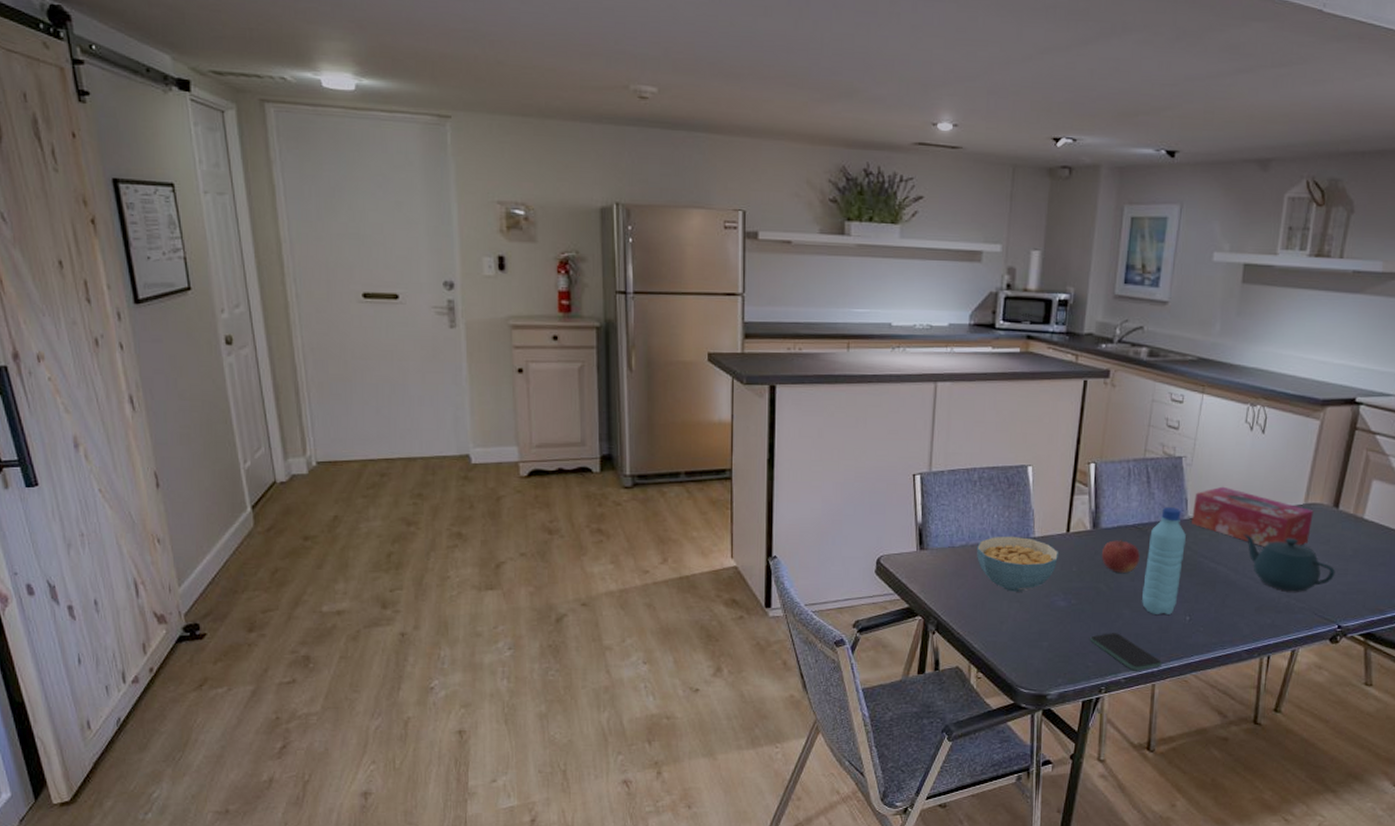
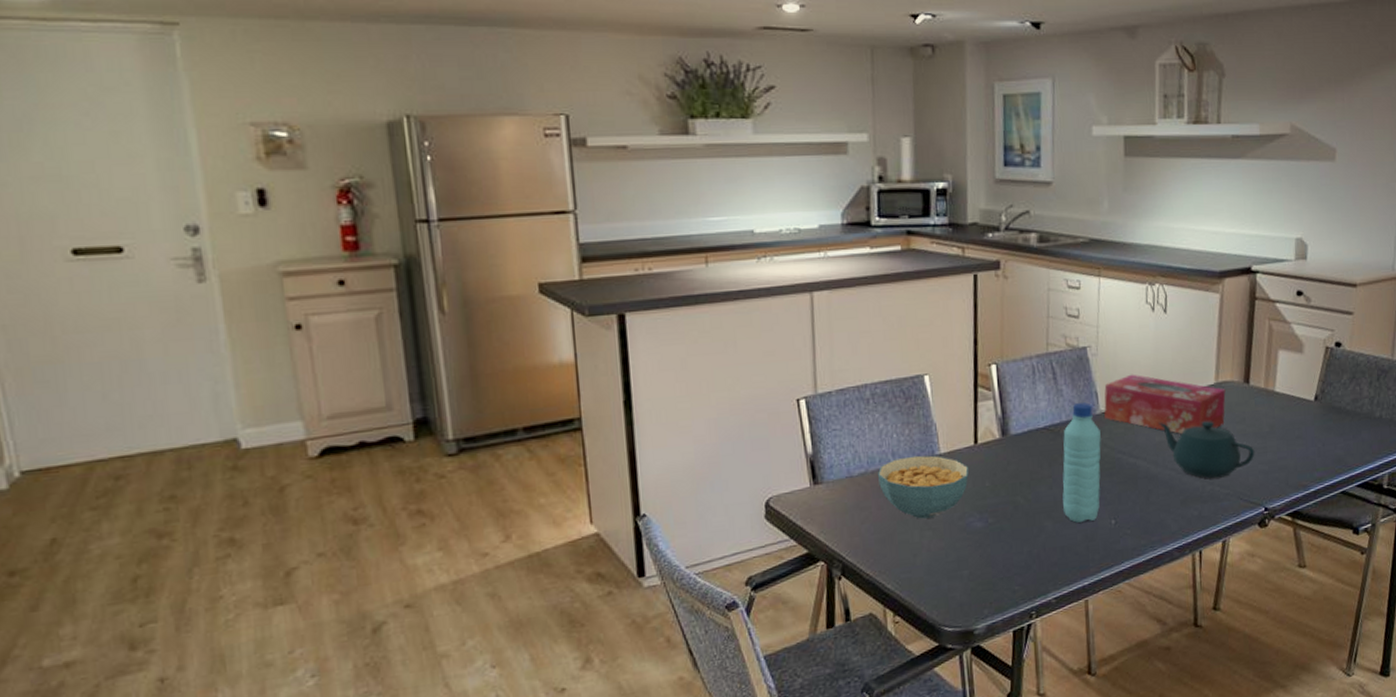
smartphone: present [1090,633,1162,671] -> none [1013,549,1092,589]
fruit: present [1101,539,1140,573] -> none [1014,444,1055,482]

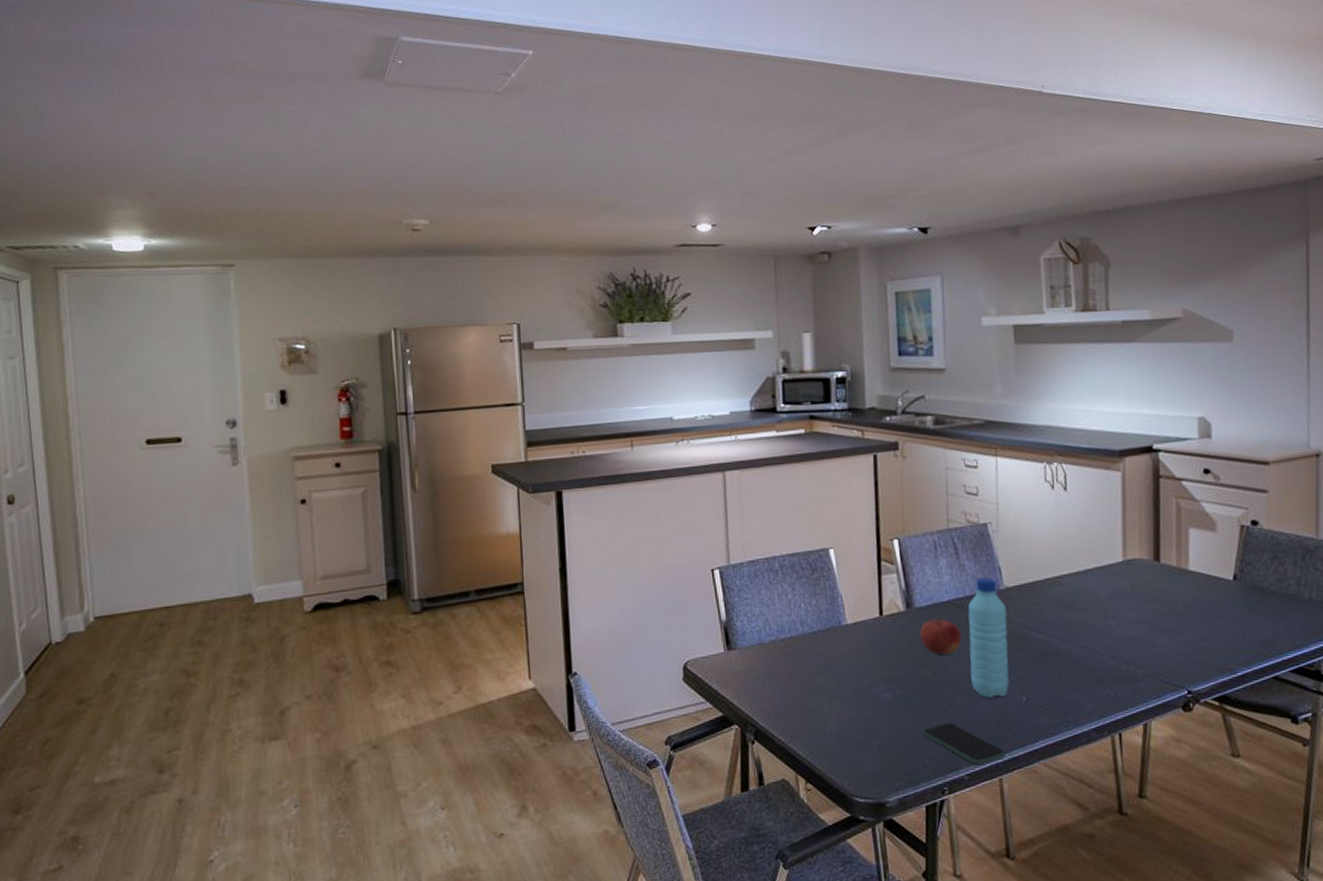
cereal bowl: present [877,455,969,519] -> none [787,625,876,687]
smartphone: none [1013,549,1092,589] -> present [923,723,1005,765]
fruit: none [1014,444,1055,482] -> present [919,617,962,655]
tissue box: present [1104,374,1226,434] -> none [1007,550,1136,611]
teapot: present [1159,421,1255,479] -> none [1066,598,1172,658]

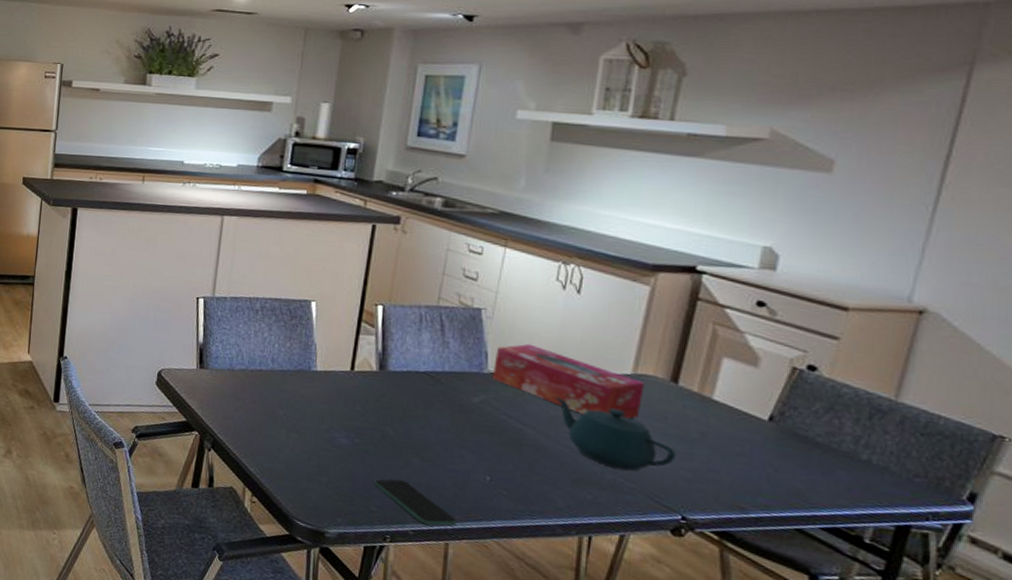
fruit: present [919,617,962,655] -> none [388,384,432,420]
water bottle: present [968,577,1010,698] -> none [434,358,486,471]
tissue box: none [1007,550,1136,611] -> present [493,343,645,420]
teapot: none [1066,598,1172,658] -> present [556,397,676,471]

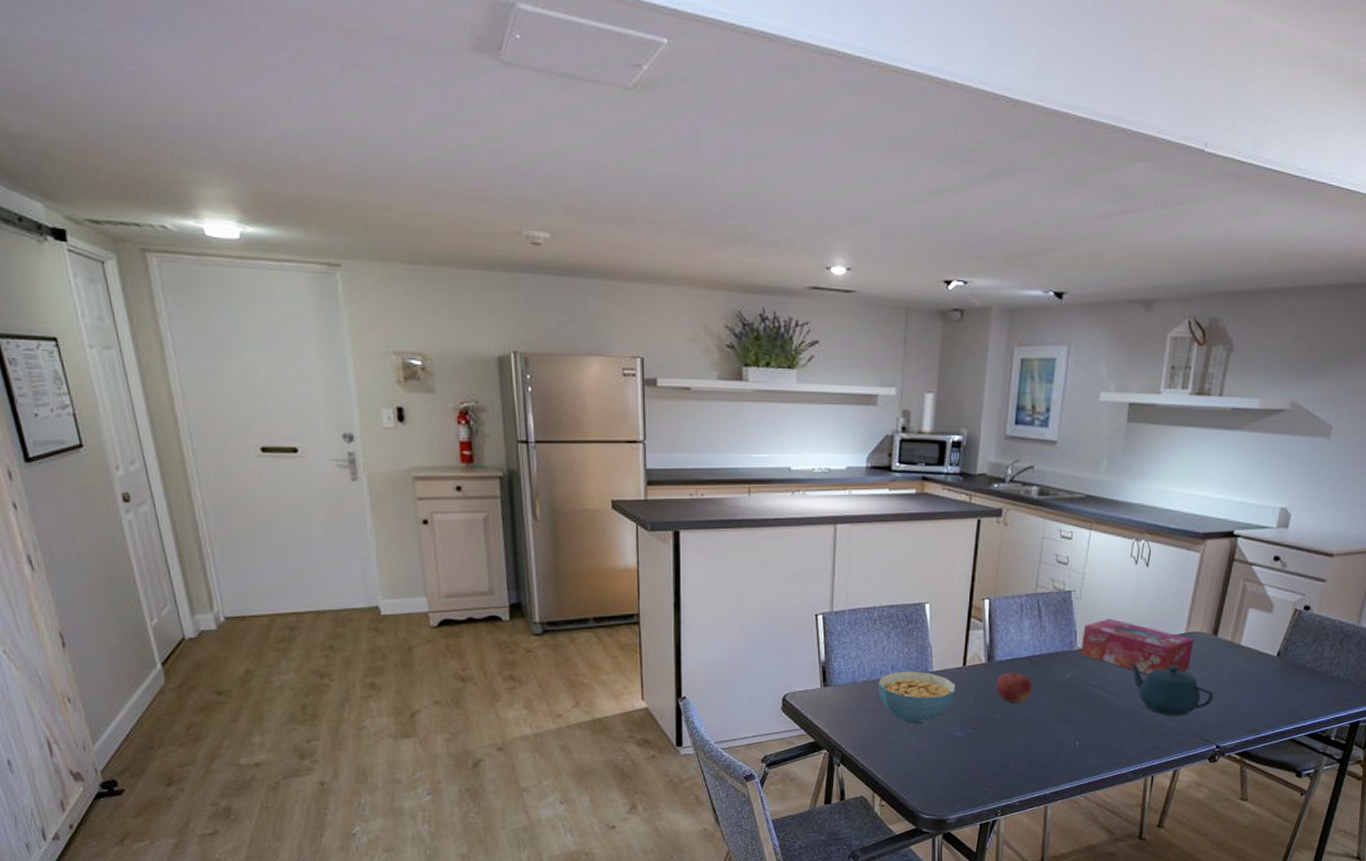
cereal bowl: none [255,365,343,423] -> present [877,671,957,724]
smartphone: present [374,479,457,526] -> none [986,759,1054,795]
fruit: none [388,384,432,420] -> present [996,671,1032,703]

